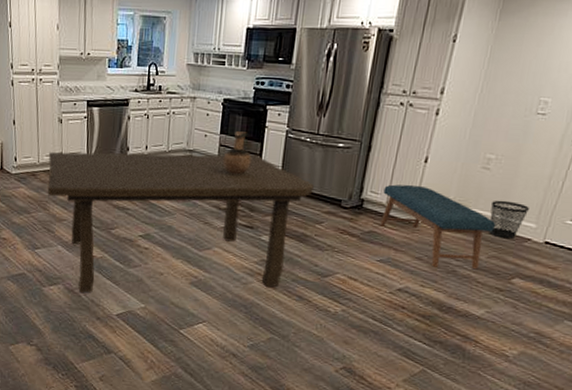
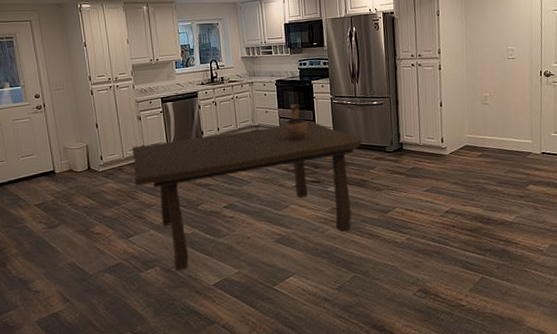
bench: present [380,184,496,270] -> none [415,125,504,188]
wastebasket: present [489,200,529,239] -> none [496,125,524,156]

